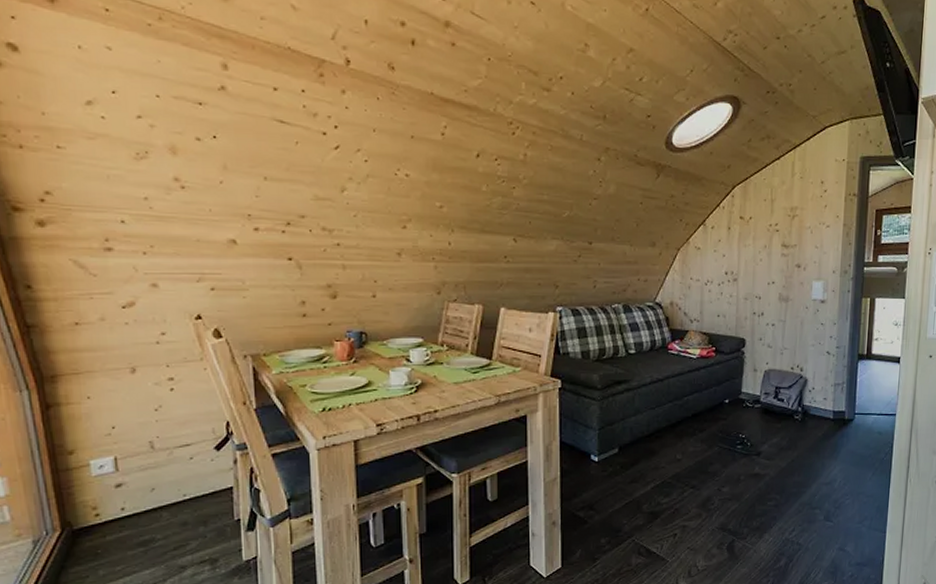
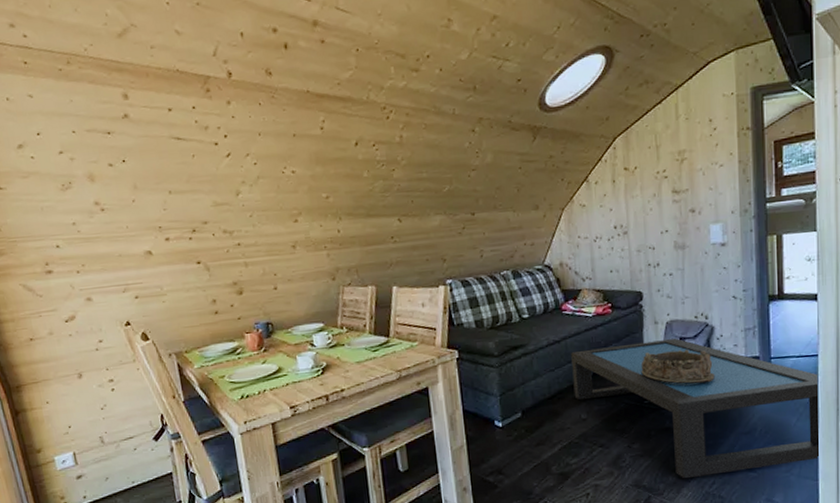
coffee table: none [671,387,896,525] -> present [571,338,820,479]
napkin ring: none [737,398,804,433] -> present [641,349,715,385]

